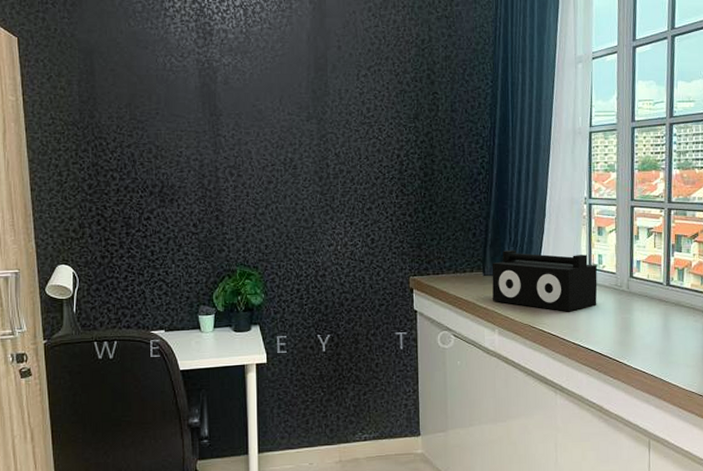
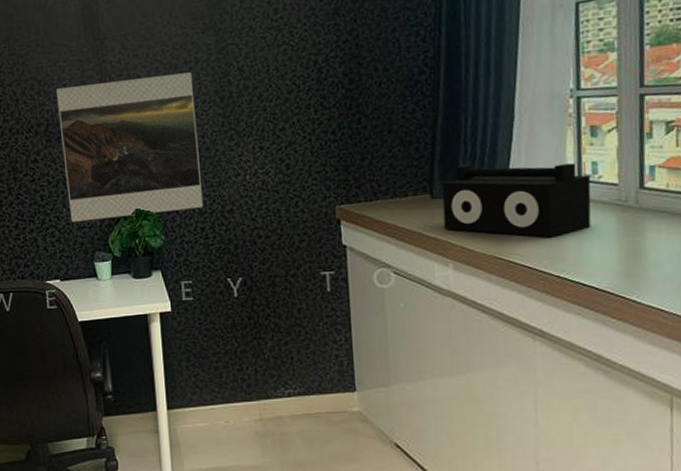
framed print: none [172,153,300,277] -> present [55,72,204,222]

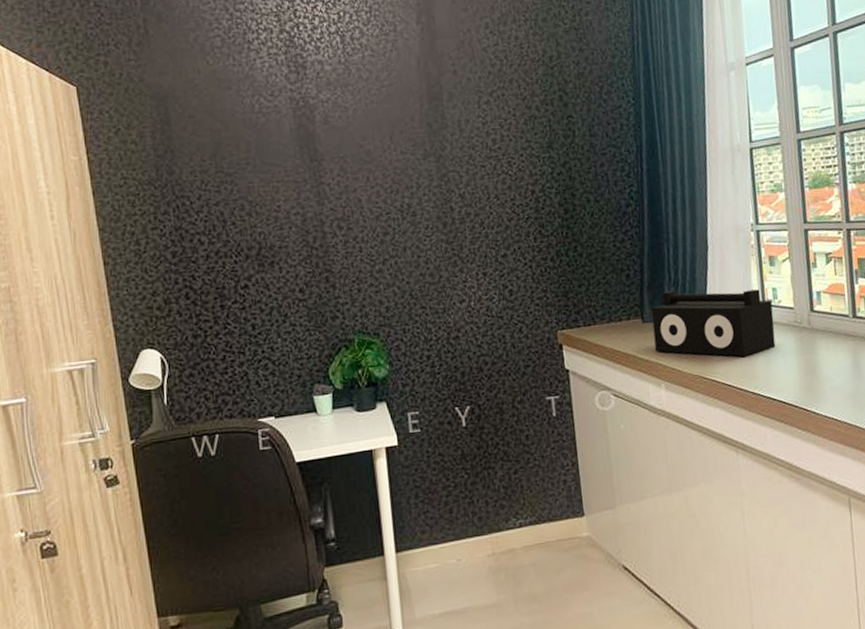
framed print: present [55,72,204,222] -> none [268,197,429,353]

